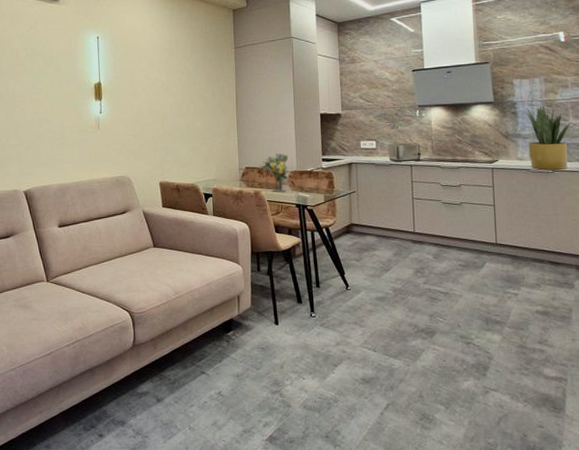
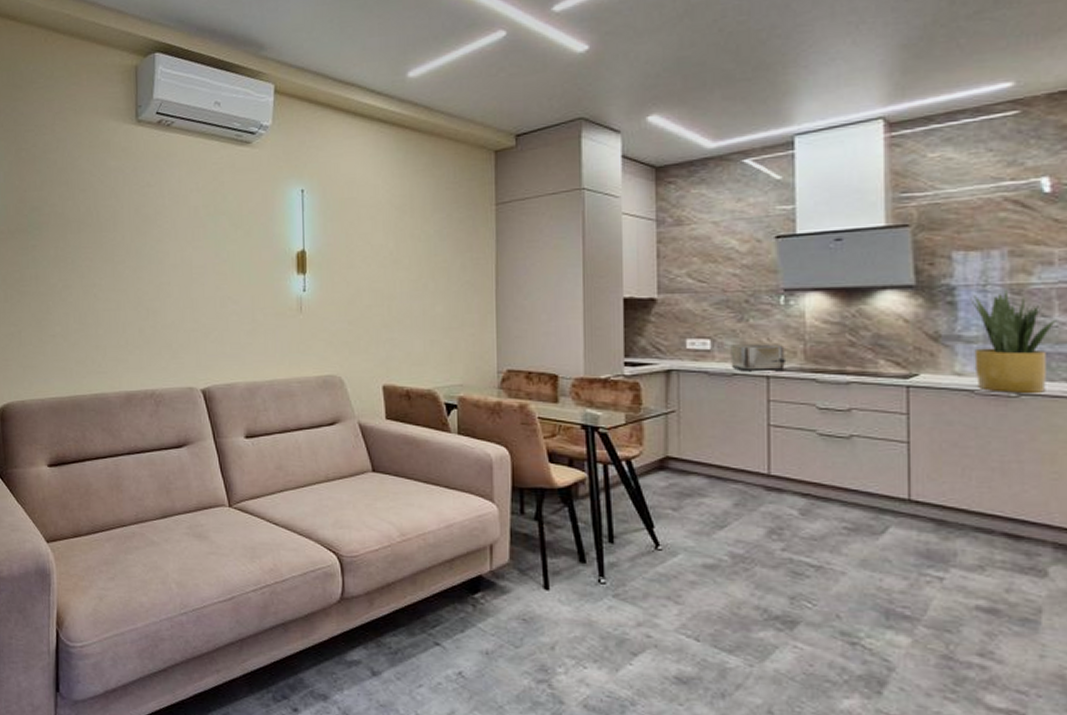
bouquet: present [259,153,289,193] -> none [527,352,572,408]

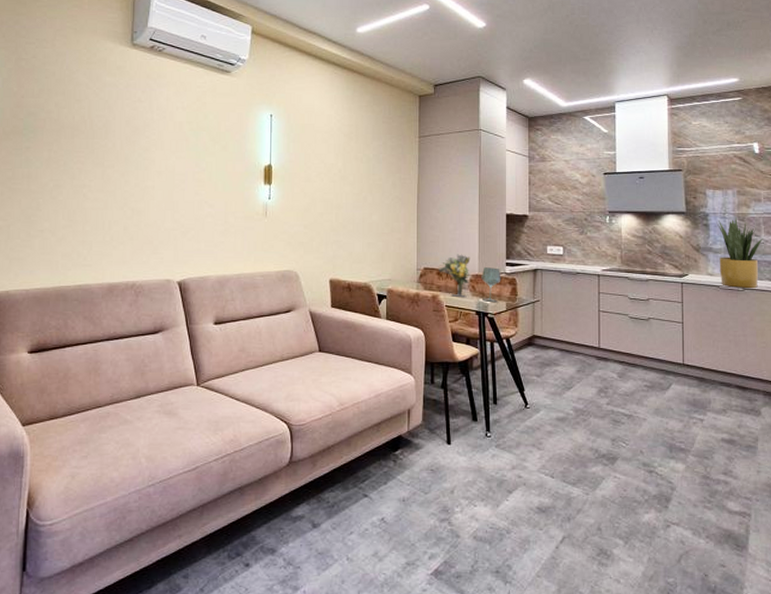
bouquet: none [527,352,572,408] -> present [438,254,470,298]
wine glass: none [588,368,618,413] -> present [481,267,501,302]
toaster: present [730,344,787,372] -> none [575,251,610,272]

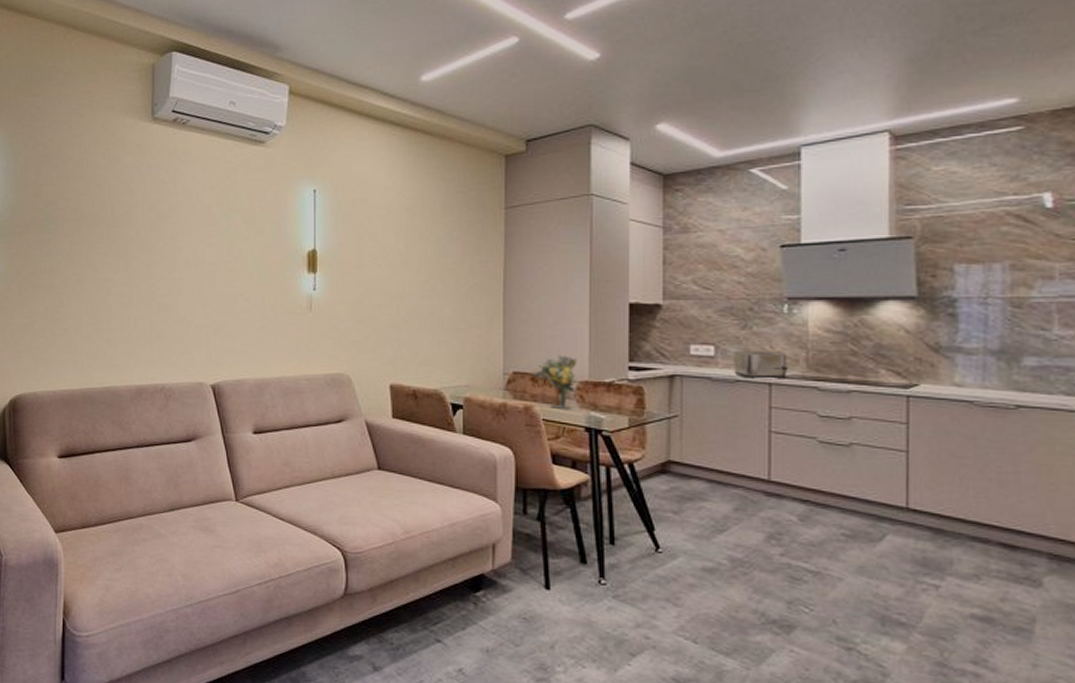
wine glass: present [481,267,501,302] -> none [593,372,622,416]
toaster: none [575,251,610,272] -> present [734,351,789,379]
planter: present [716,218,763,288] -> none [971,303,1055,405]

